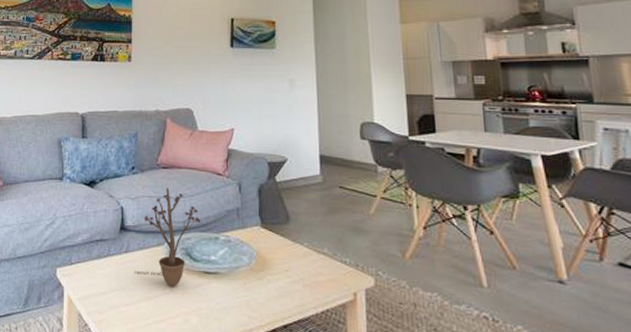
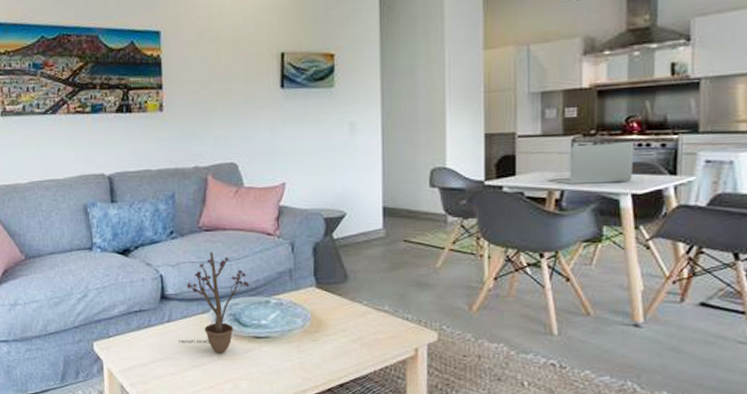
laptop: none [464,108,540,144] -> present [547,142,635,185]

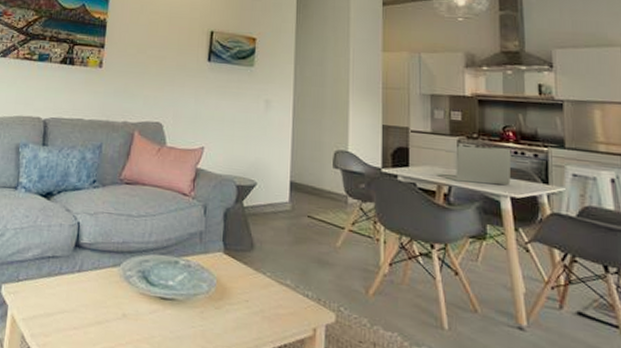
decorative plant: present [178,252,250,354] -> none [85,205,162,312]

